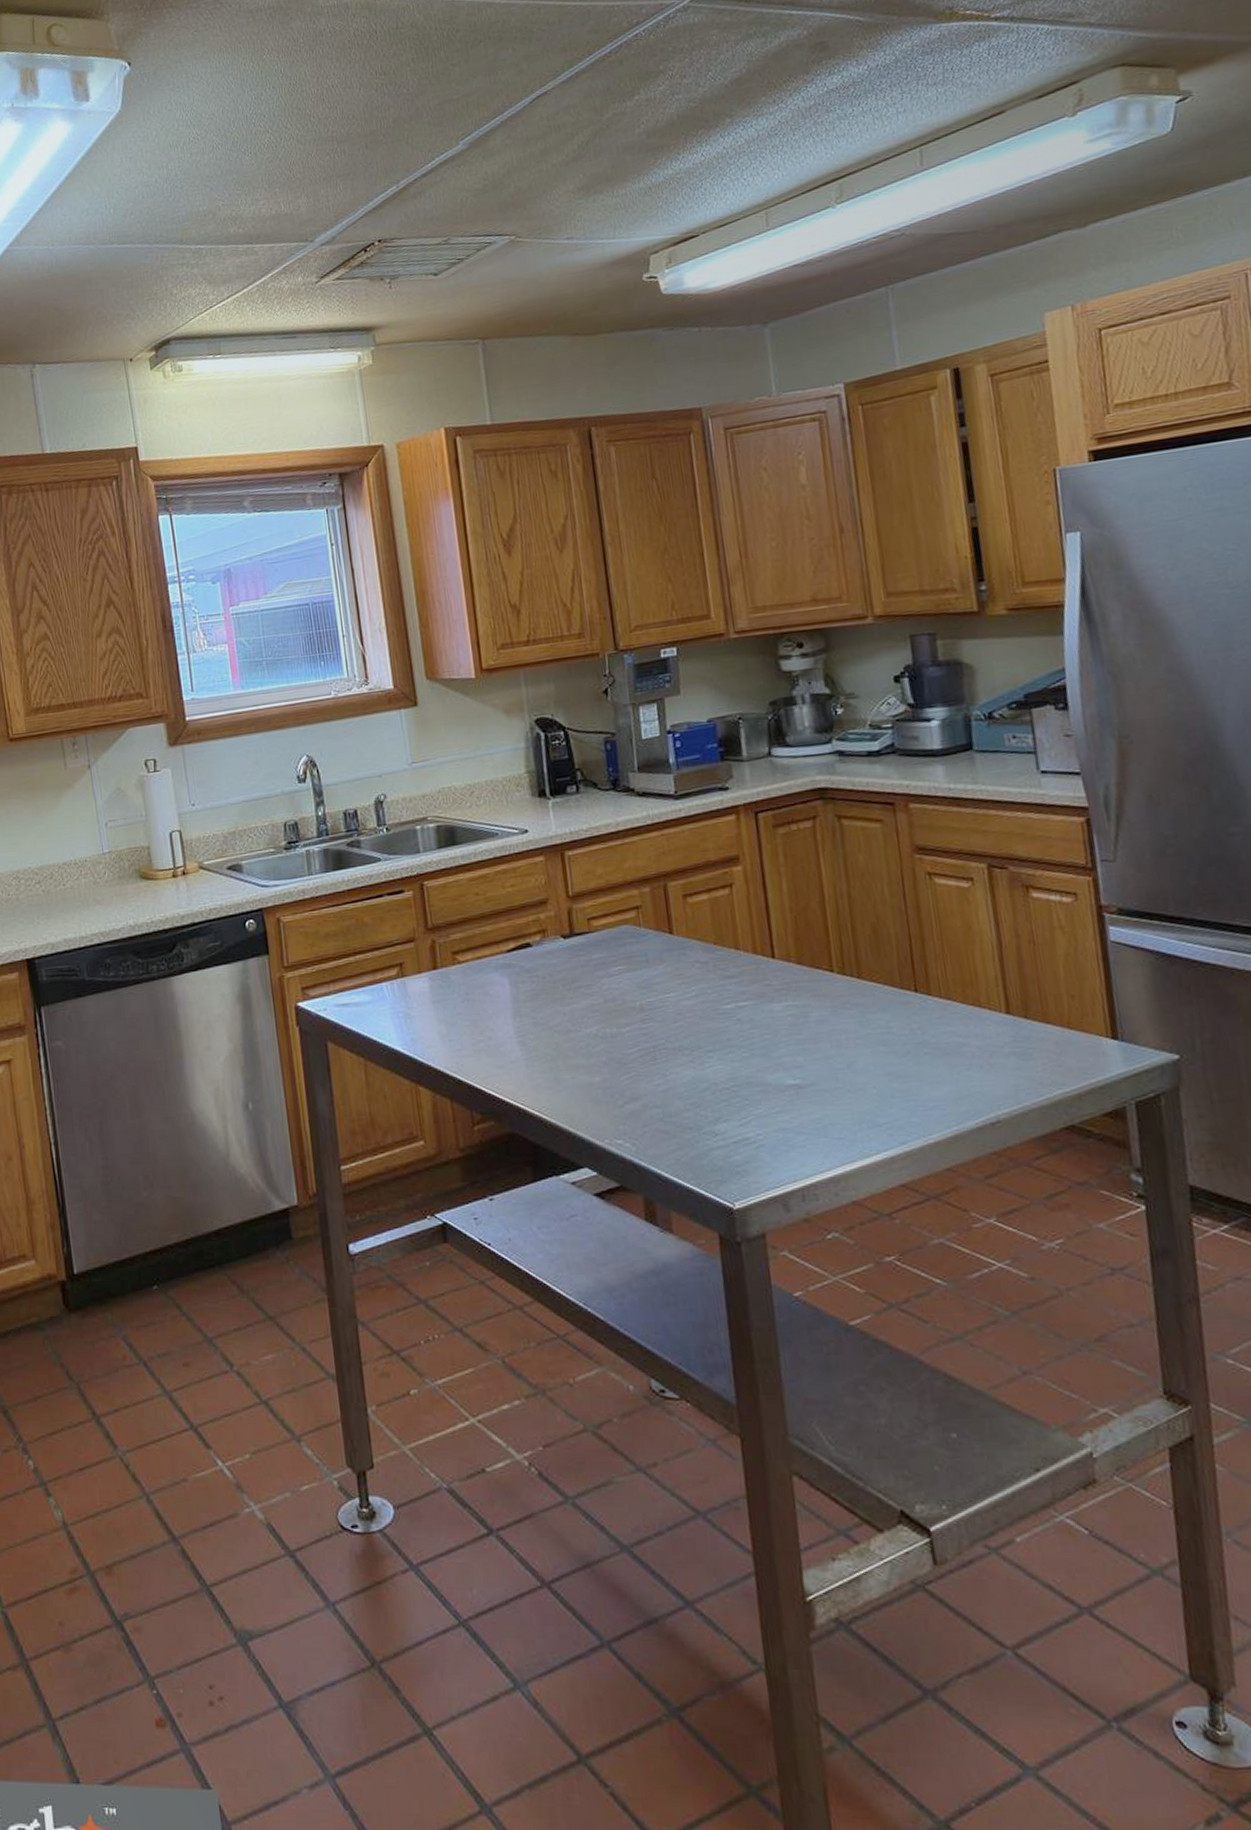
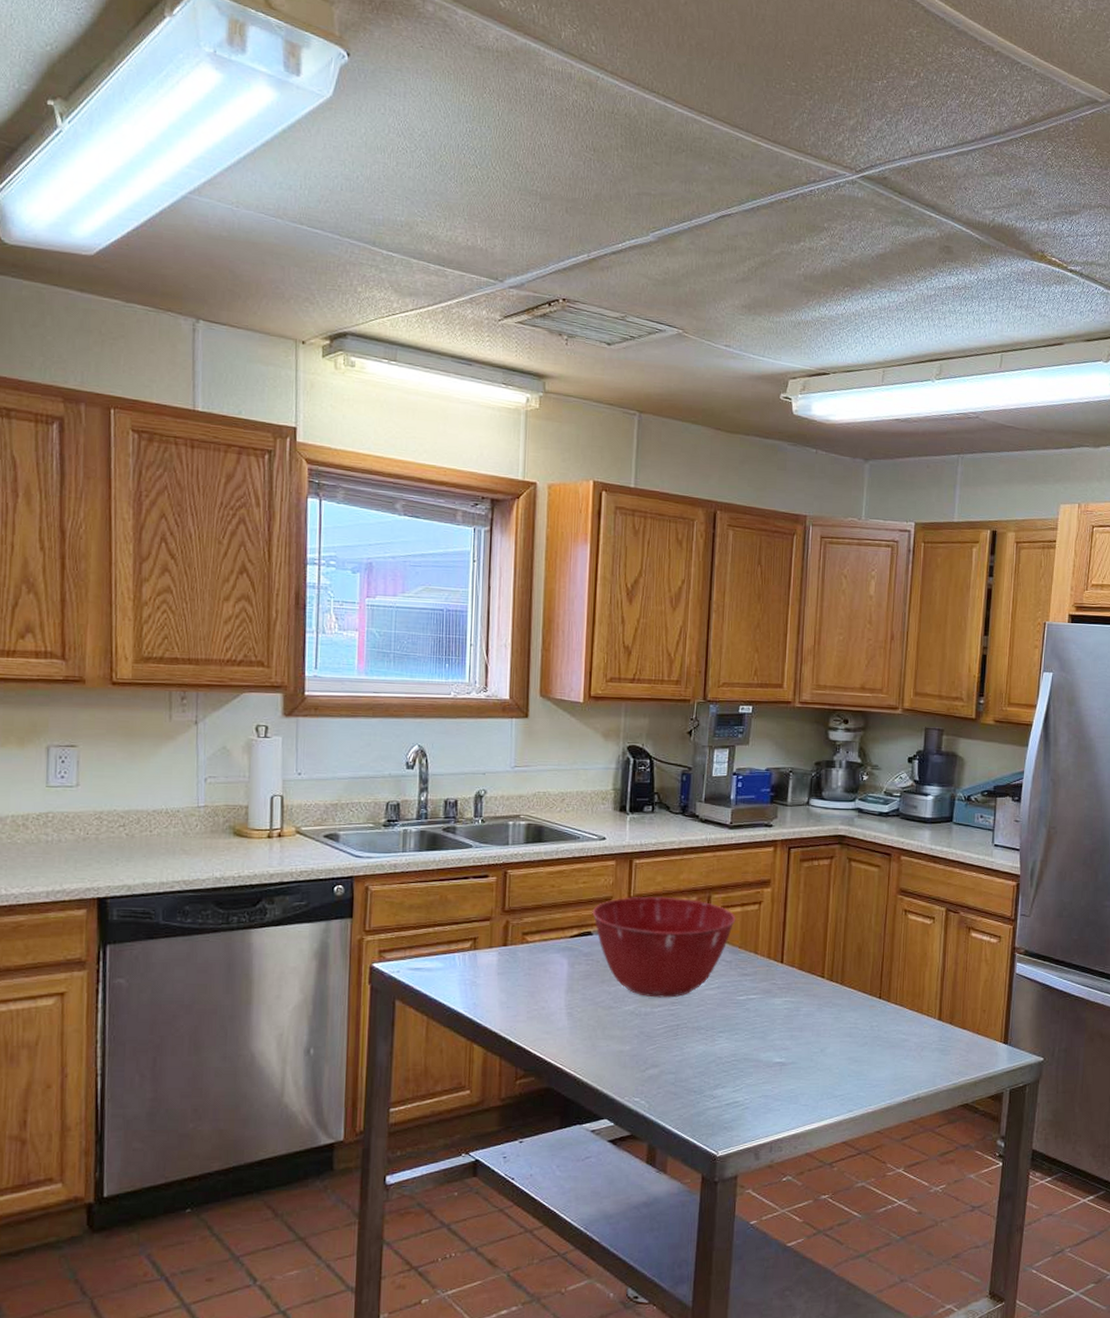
mixing bowl: none [527,890,704,1015] -> present [592,896,736,998]

